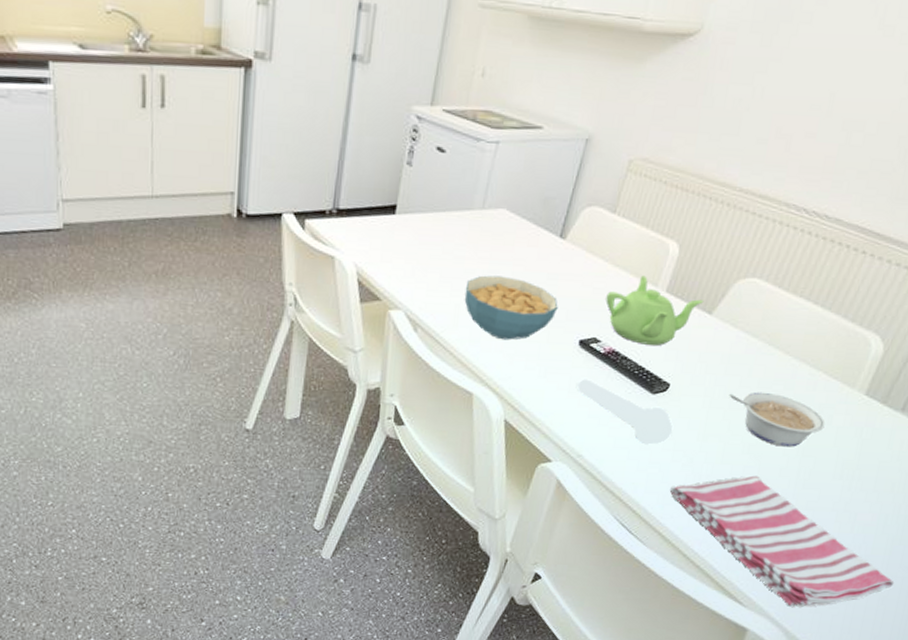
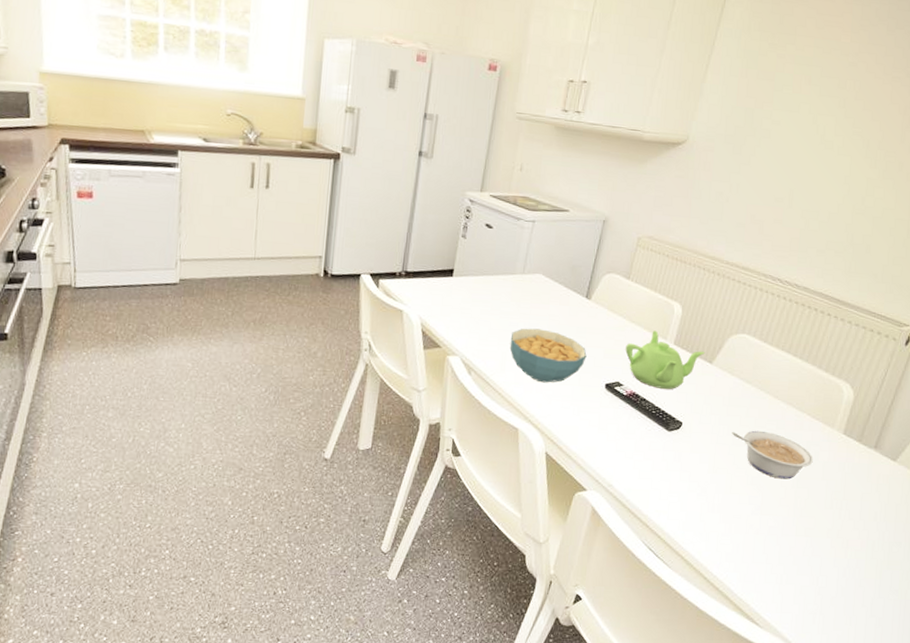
spoon: present [577,379,673,445] -> none [605,417,688,476]
dish towel: present [670,475,895,607] -> none [689,504,887,628]

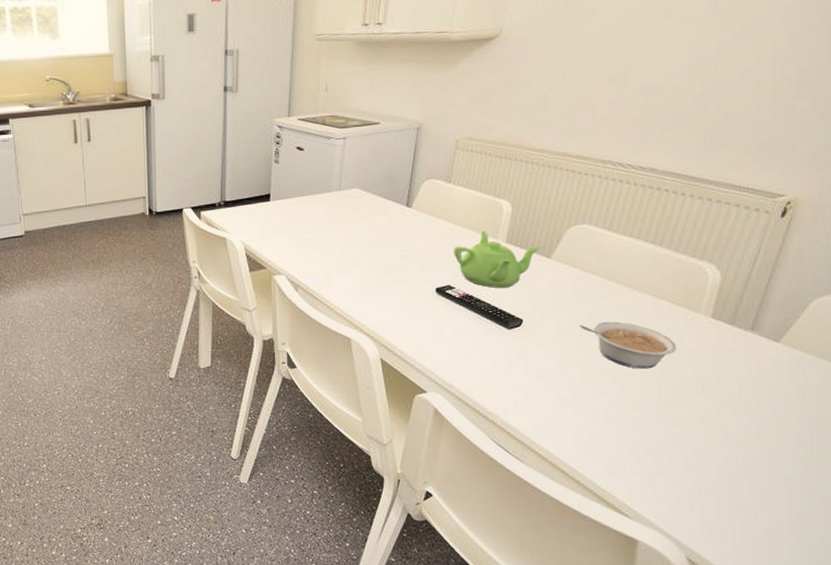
cereal bowl: present [509,328,587,383] -> none [333,241,413,293]

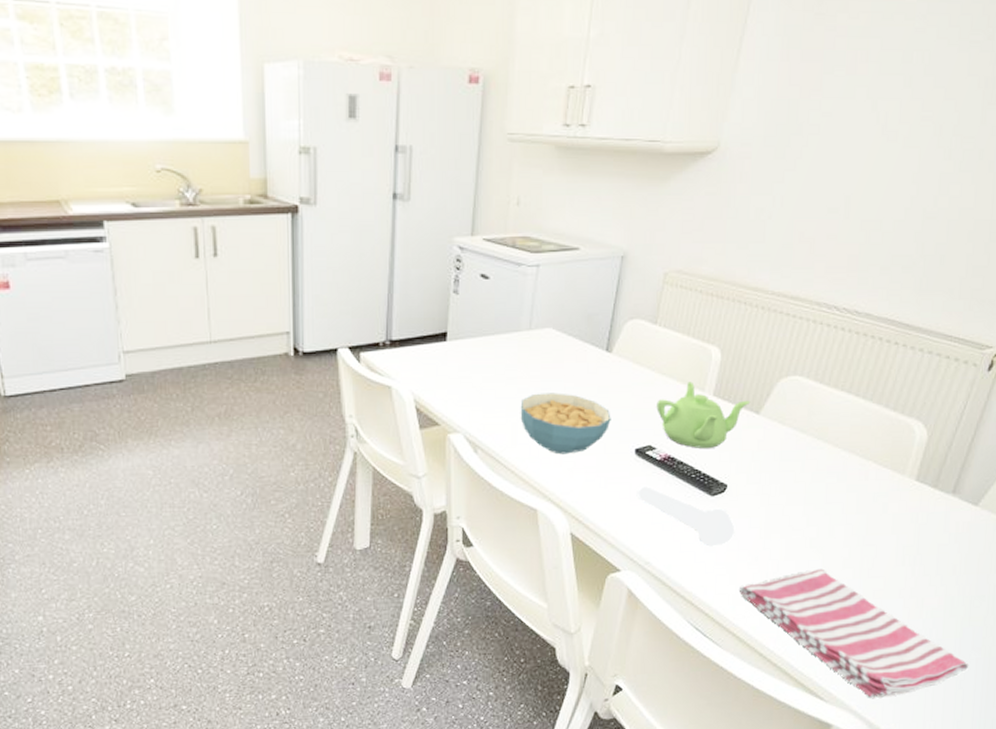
cereal bowl: none [333,241,413,293] -> present [520,393,611,455]
spoon: none [440,320,532,374] -> present [638,486,735,547]
dish towel: none [539,396,781,518] -> present [740,568,969,698]
legume: present [579,321,677,369] -> none [785,485,881,538]

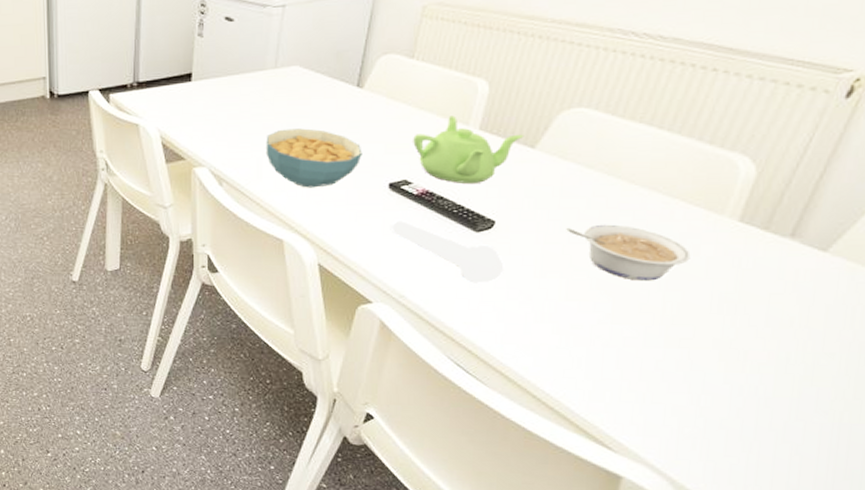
dish towel: present [740,568,969,698] -> none [509,312,810,455]
legume: none [785,485,881,538] -> present [566,224,691,281]

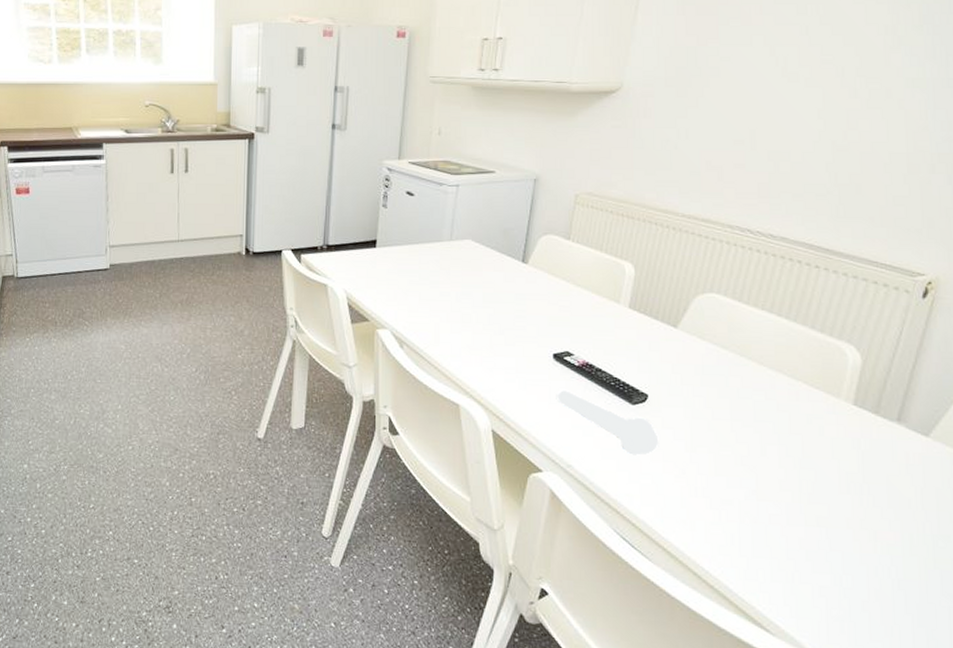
cereal bowl: present [265,128,363,188] -> none [442,297,529,355]
teapot: present [413,115,525,183] -> none [573,293,668,358]
legume: present [566,224,691,281] -> none [710,402,817,459]

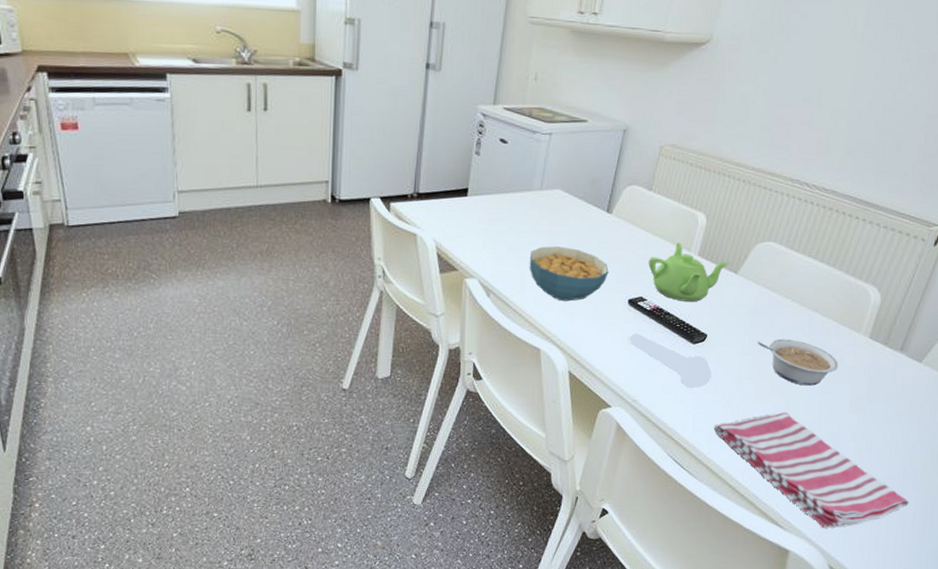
cereal bowl: none [442,297,529,355] -> present [529,246,609,302]
teapot: none [573,293,668,358] -> present [648,242,730,302]
dish towel: none [668,488,941,639] -> present [714,412,910,528]
legume: none [710,402,817,459] -> present [757,339,839,386]

